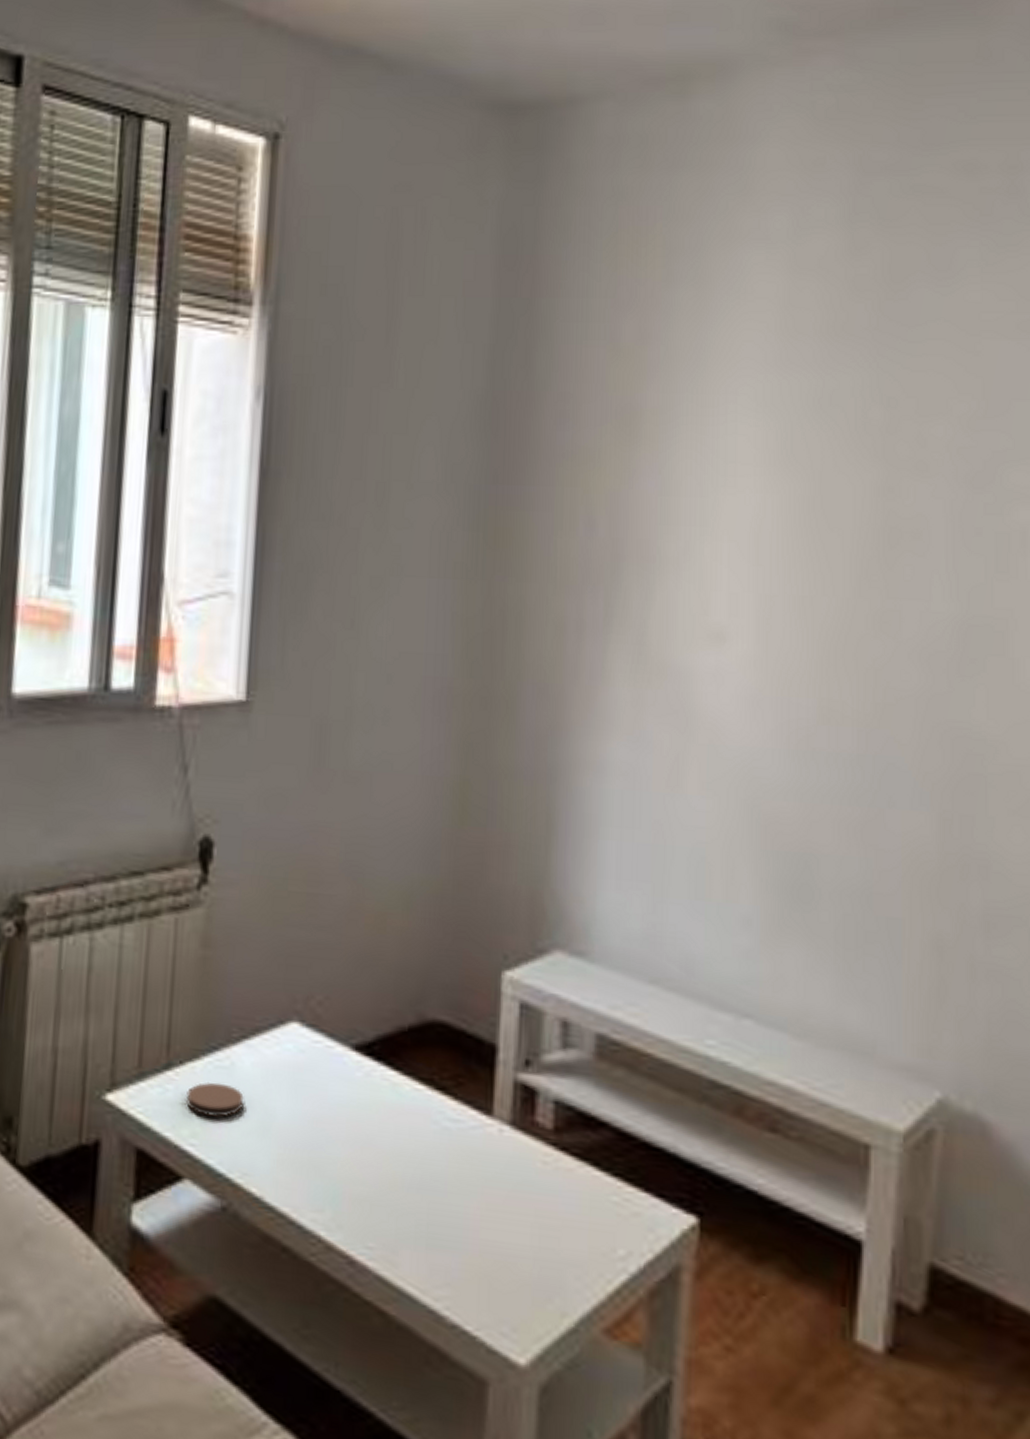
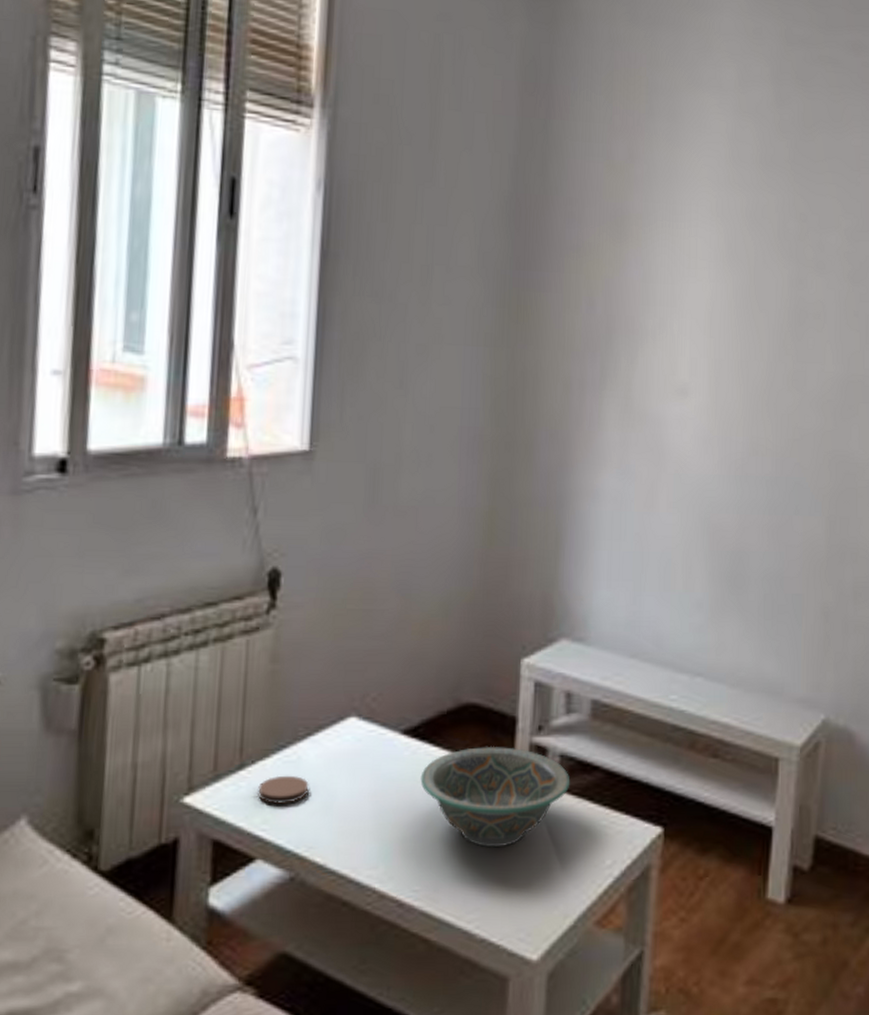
decorative bowl: none [375,1077,569,1210] -> present [420,746,571,848]

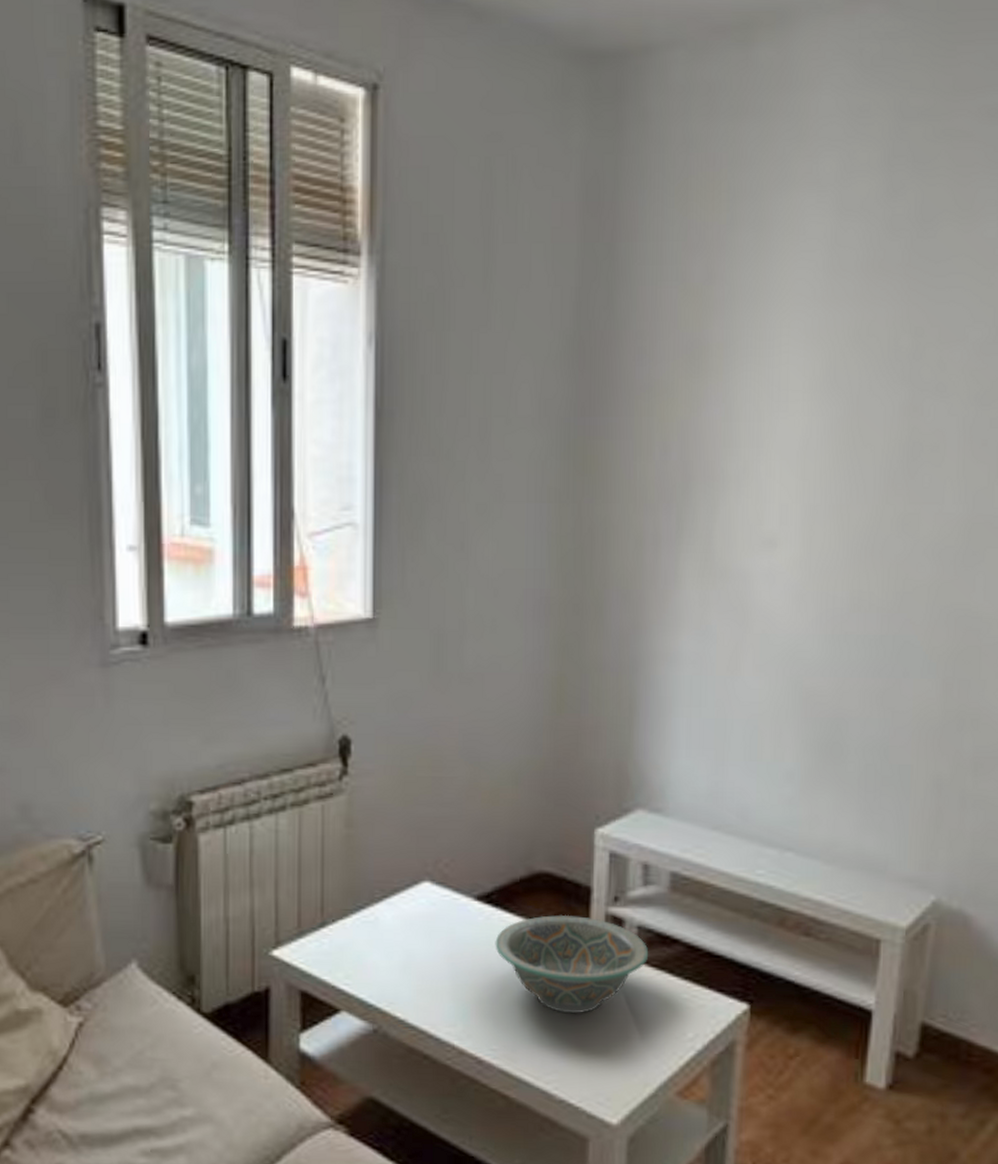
coaster: present [258,775,309,804] -> none [340,934,387,961]

